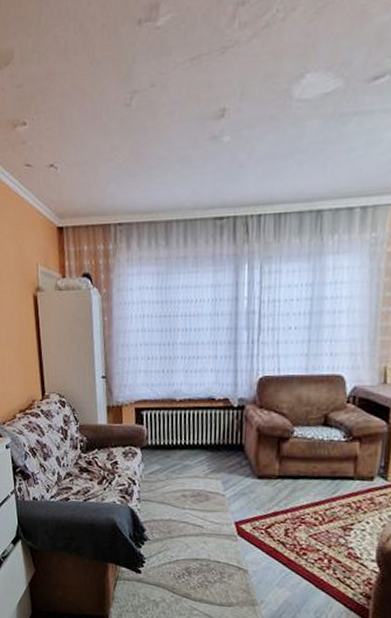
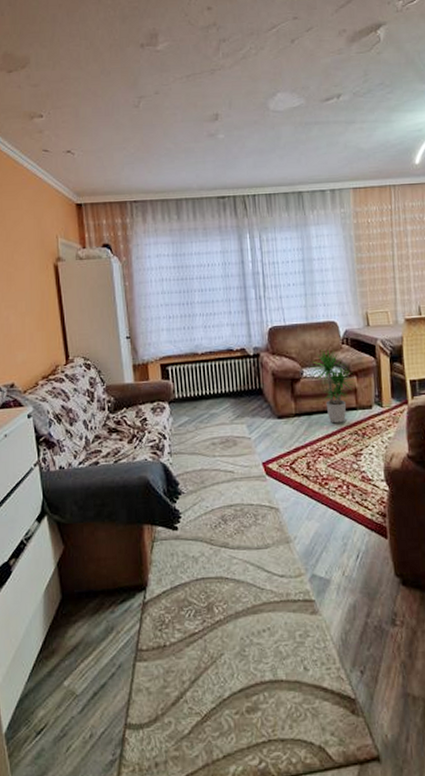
potted plant: none [302,407,359,492] -> present [310,349,357,423]

